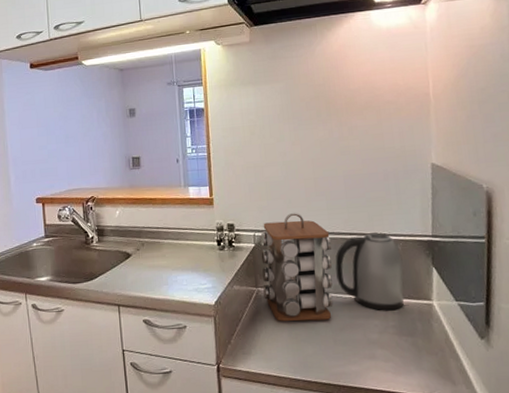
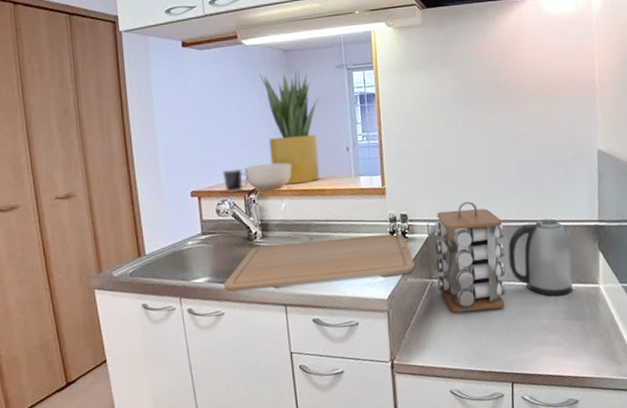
chopping board: none [63,241,242,291] -> present [223,233,416,292]
mug: none [64,178,87,201] -> present [223,168,248,193]
bowl: none [83,173,126,200] -> present [244,162,292,192]
planter: none [97,85,152,194] -> present [259,68,320,185]

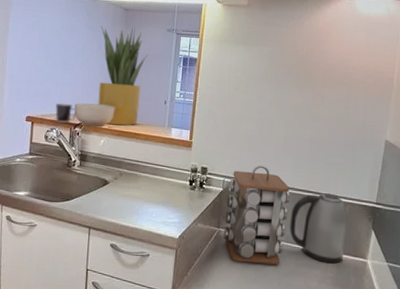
chopping board: present [223,233,416,292] -> none [40,173,207,220]

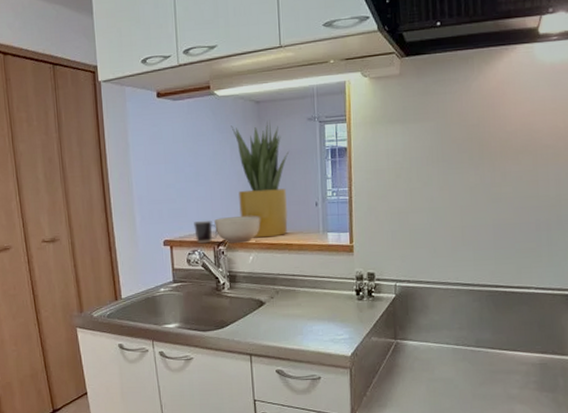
spice rack: present [223,165,290,265] -> none [401,262,477,375]
kettle: present [290,192,350,264] -> none [479,284,550,366]

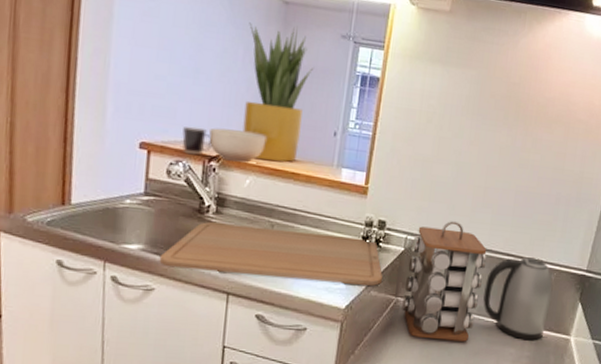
chopping board: none [192,291,381,339] -> present [159,222,383,287]
spice rack: none [401,262,477,375] -> present [402,220,487,342]
kettle: none [479,284,550,366] -> present [483,256,556,341]

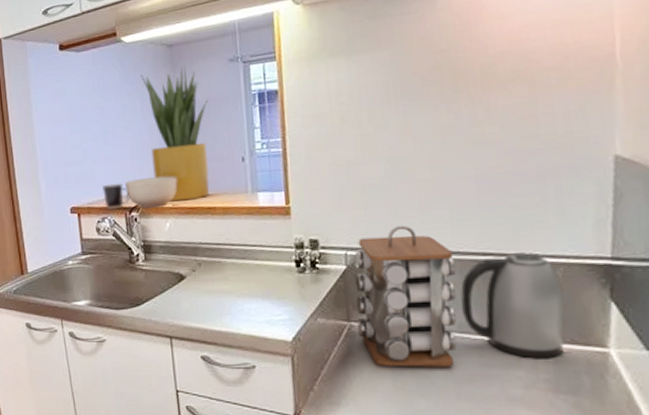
chopping board: present [159,222,383,287] -> none [104,262,329,318]

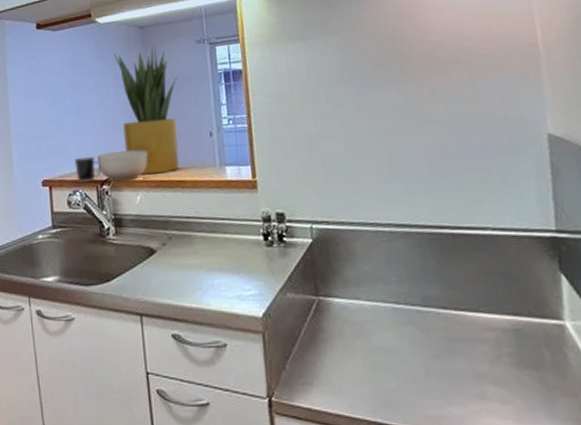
spice rack: present [354,224,457,367] -> none [319,198,423,343]
kettle: present [460,251,565,359] -> none [421,224,523,333]

